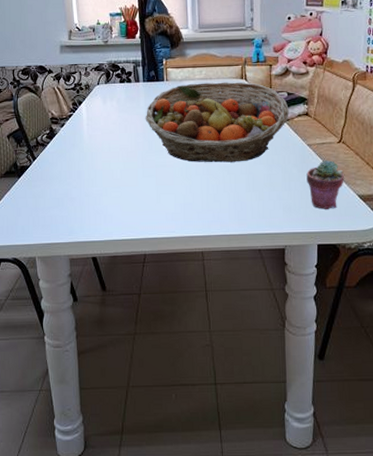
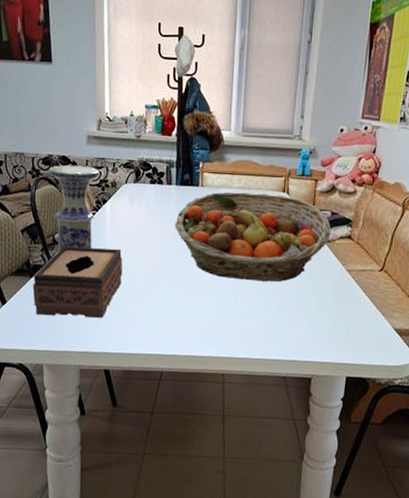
tissue box: none [21,144,102,212] -> present [32,246,123,318]
vase: none [28,72,74,151] -> present [49,165,100,251]
potted succulent: present [306,159,344,209] -> none [342,288,382,341]

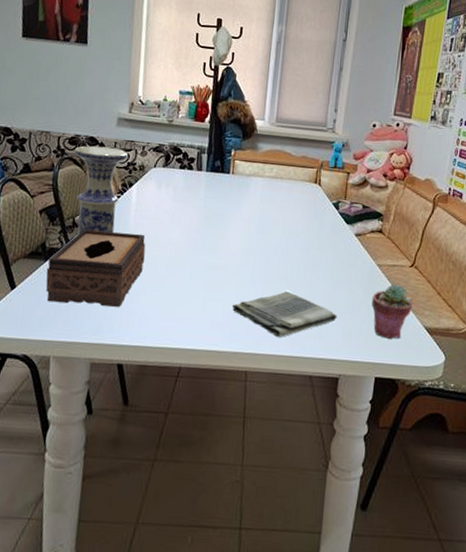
fruit basket: present [174,191,331,282] -> none [202,180,362,275]
dish towel: none [207,298,308,342] -> present [232,291,337,337]
potted succulent: none [342,288,382,341] -> present [371,284,413,339]

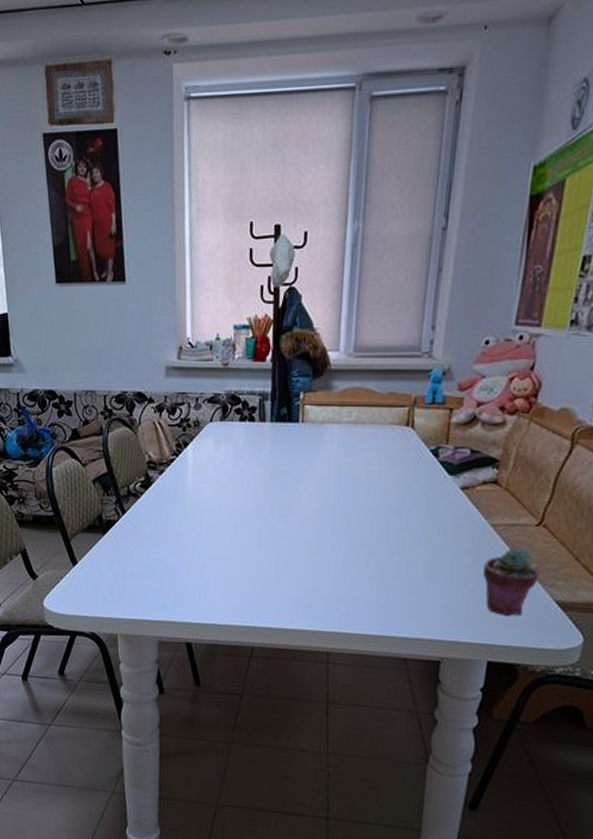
tissue box: present [46,229,146,307] -> none [105,498,207,582]
vase: present [74,146,129,234] -> none [123,402,181,504]
dish towel: present [232,291,337,337] -> none [308,560,438,614]

